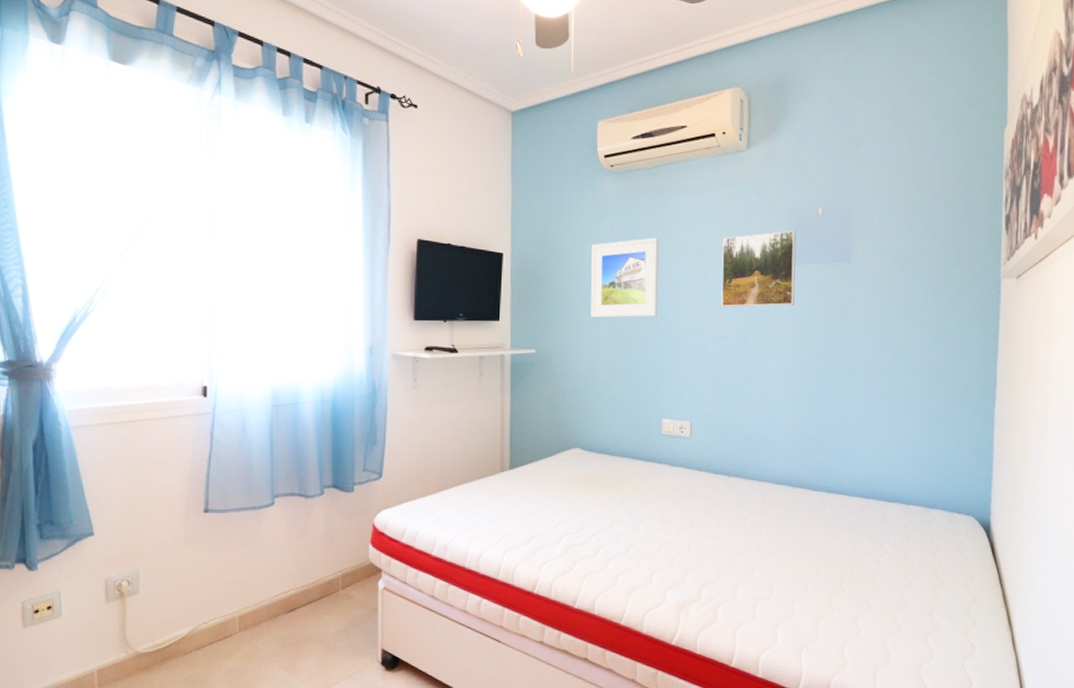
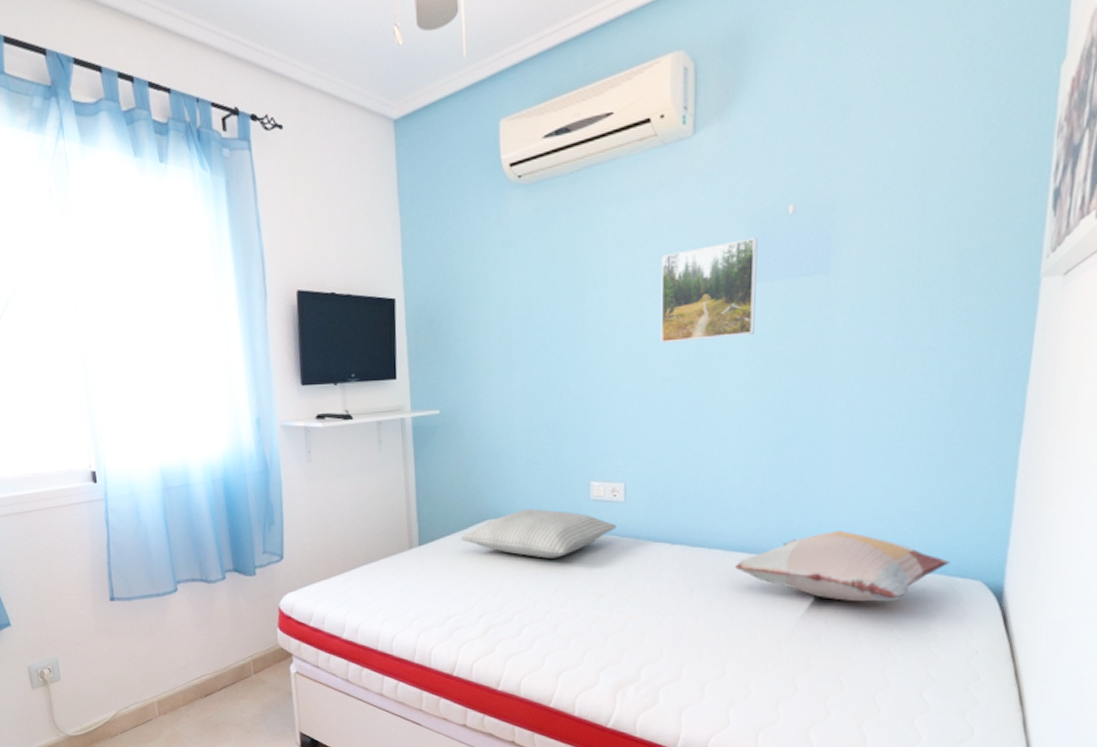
pillow: none [548,440,683,485] -> present [461,508,617,559]
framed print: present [590,237,659,318] -> none [498,263,581,368]
decorative pillow: none [780,470,949,533] -> present [734,531,950,602]

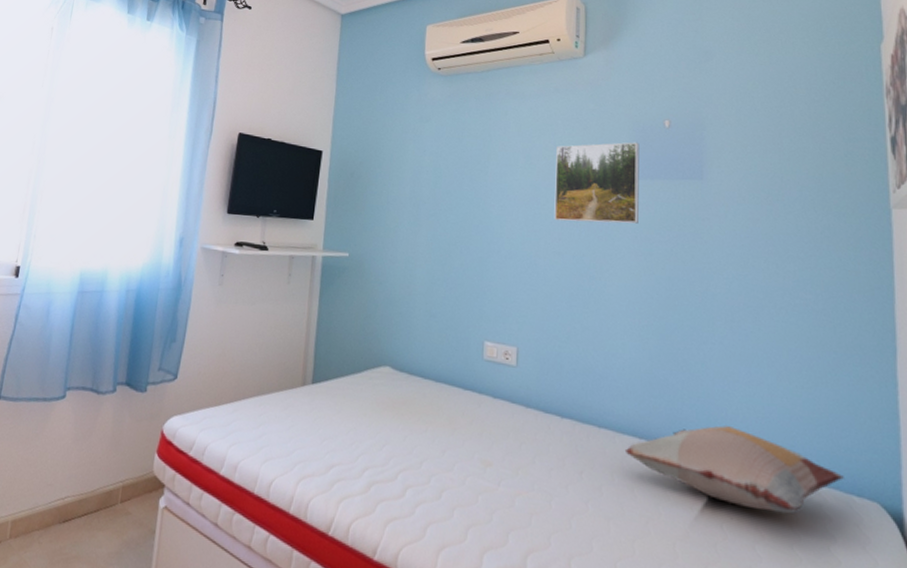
pillow: present [461,508,617,559] -> none [354,360,508,416]

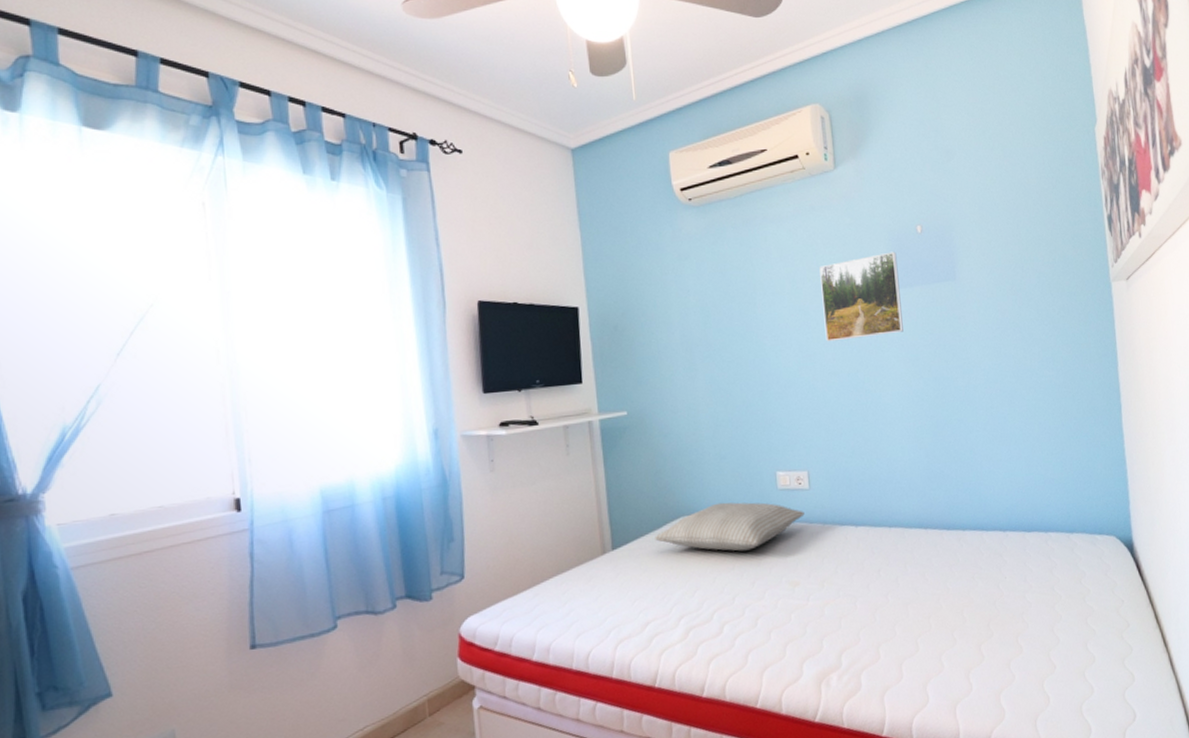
pillow: none [354,360,508,416] -> present [655,502,805,552]
decorative pillow: present [624,425,844,514] -> none [913,500,1088,566]

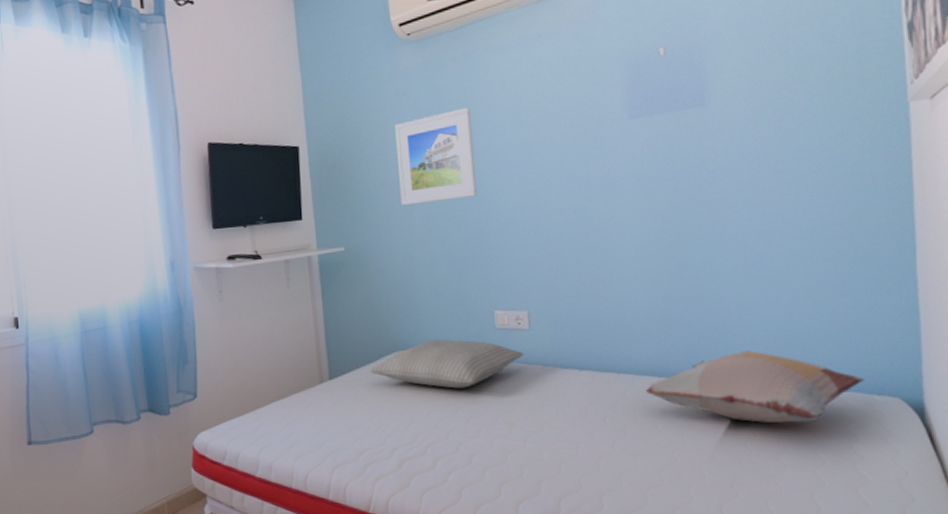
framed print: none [677,273,758,369] -> present [394,107,477,205]
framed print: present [819,251,903,342] -> none [545,77,640,177]
decorative pillow: none [913,500,1088,566] -> present [645,351,864,424]

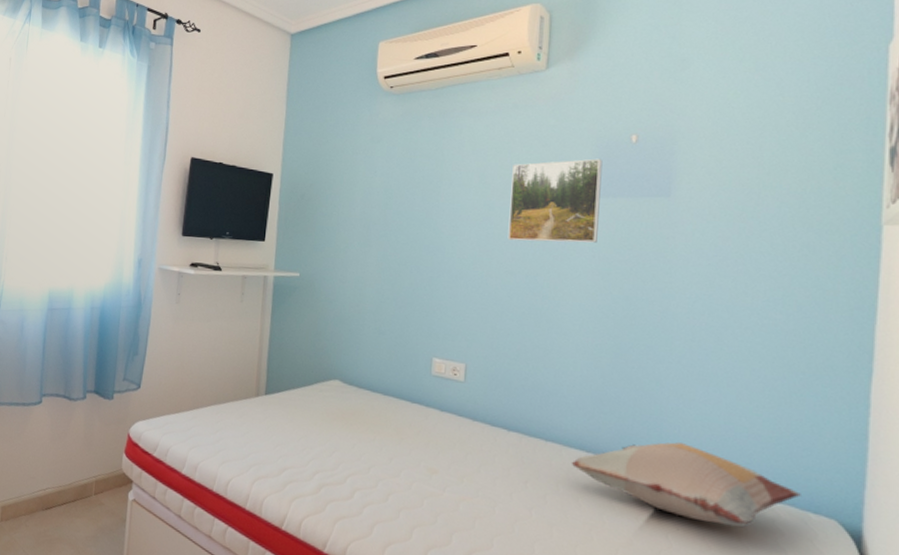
pillow: present [370,339,524,389] -> none [305,374,455,427]
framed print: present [394,107,477,205] -> none [360,162,439,247]
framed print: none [545,77,640,177] -> present [507,158,603,243]

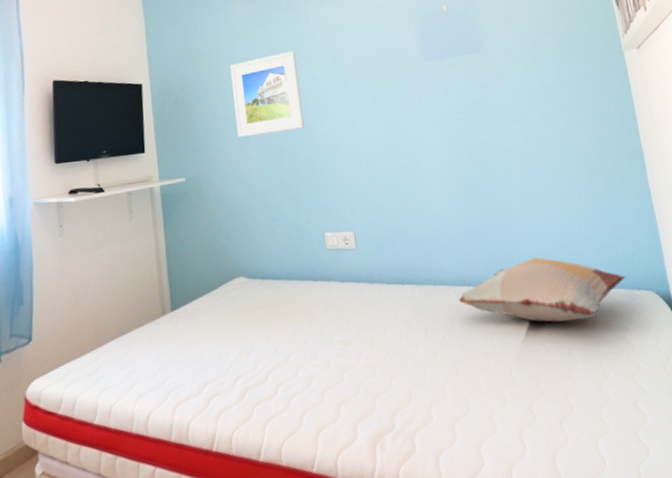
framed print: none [360,162,439,247] -> present [229,50,304,137]
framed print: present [507,158,603,243] -> none [357,28,436,111]

